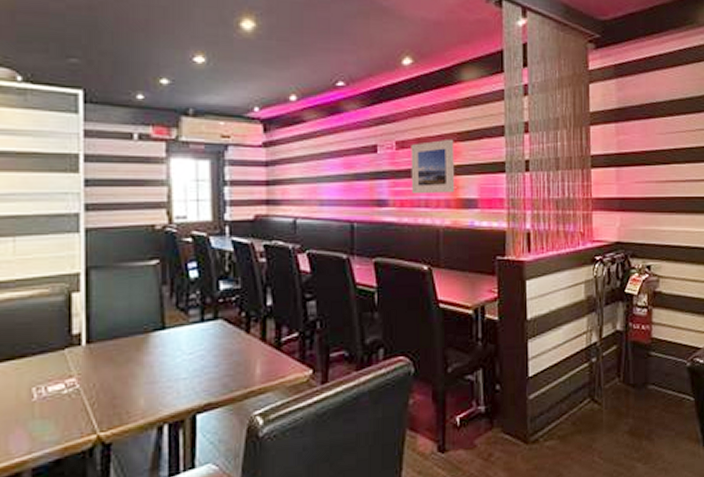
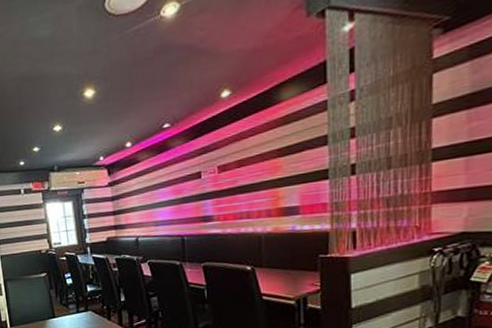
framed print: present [411,138,455,195] -> none [232,155,276,209]

